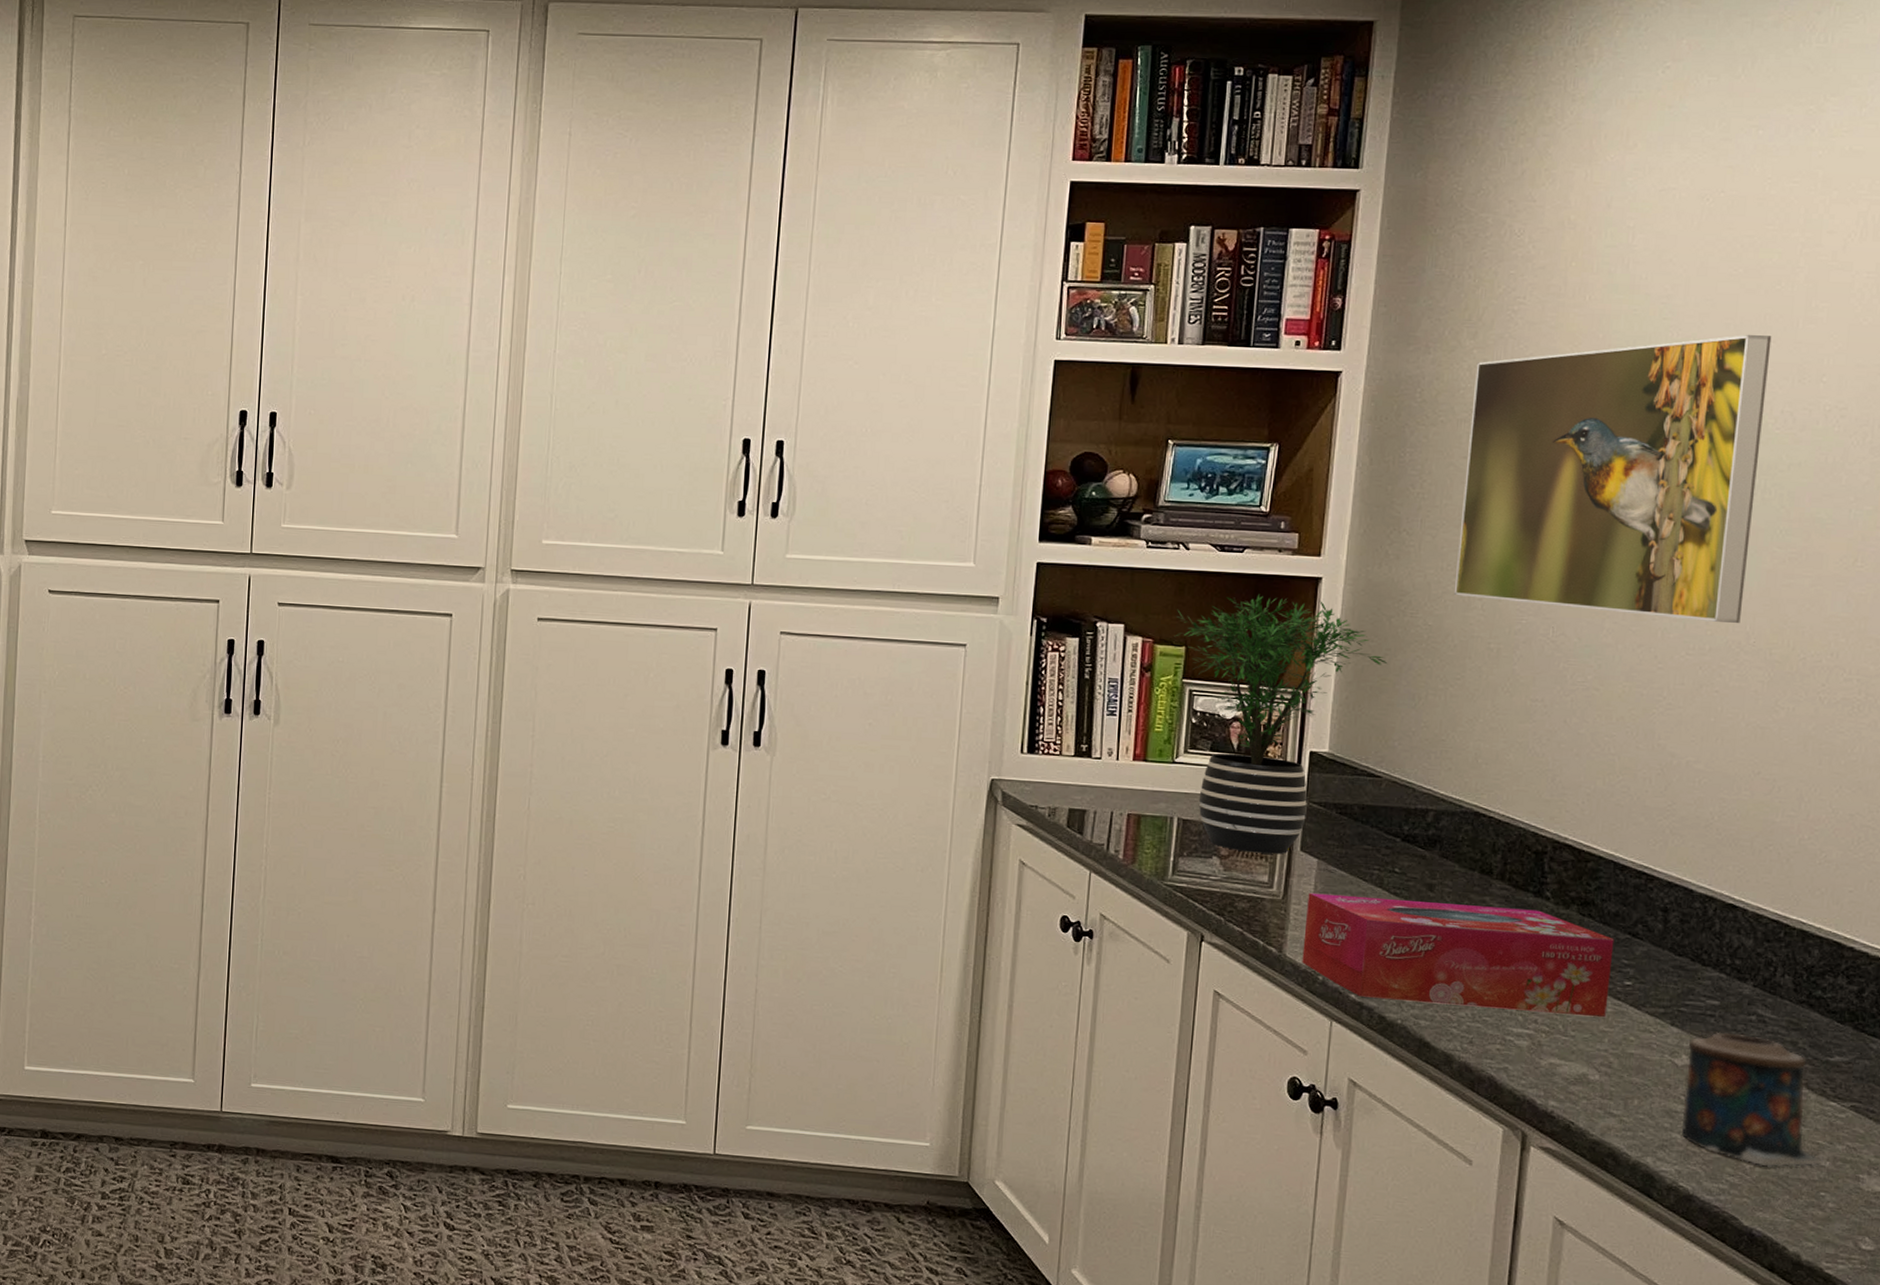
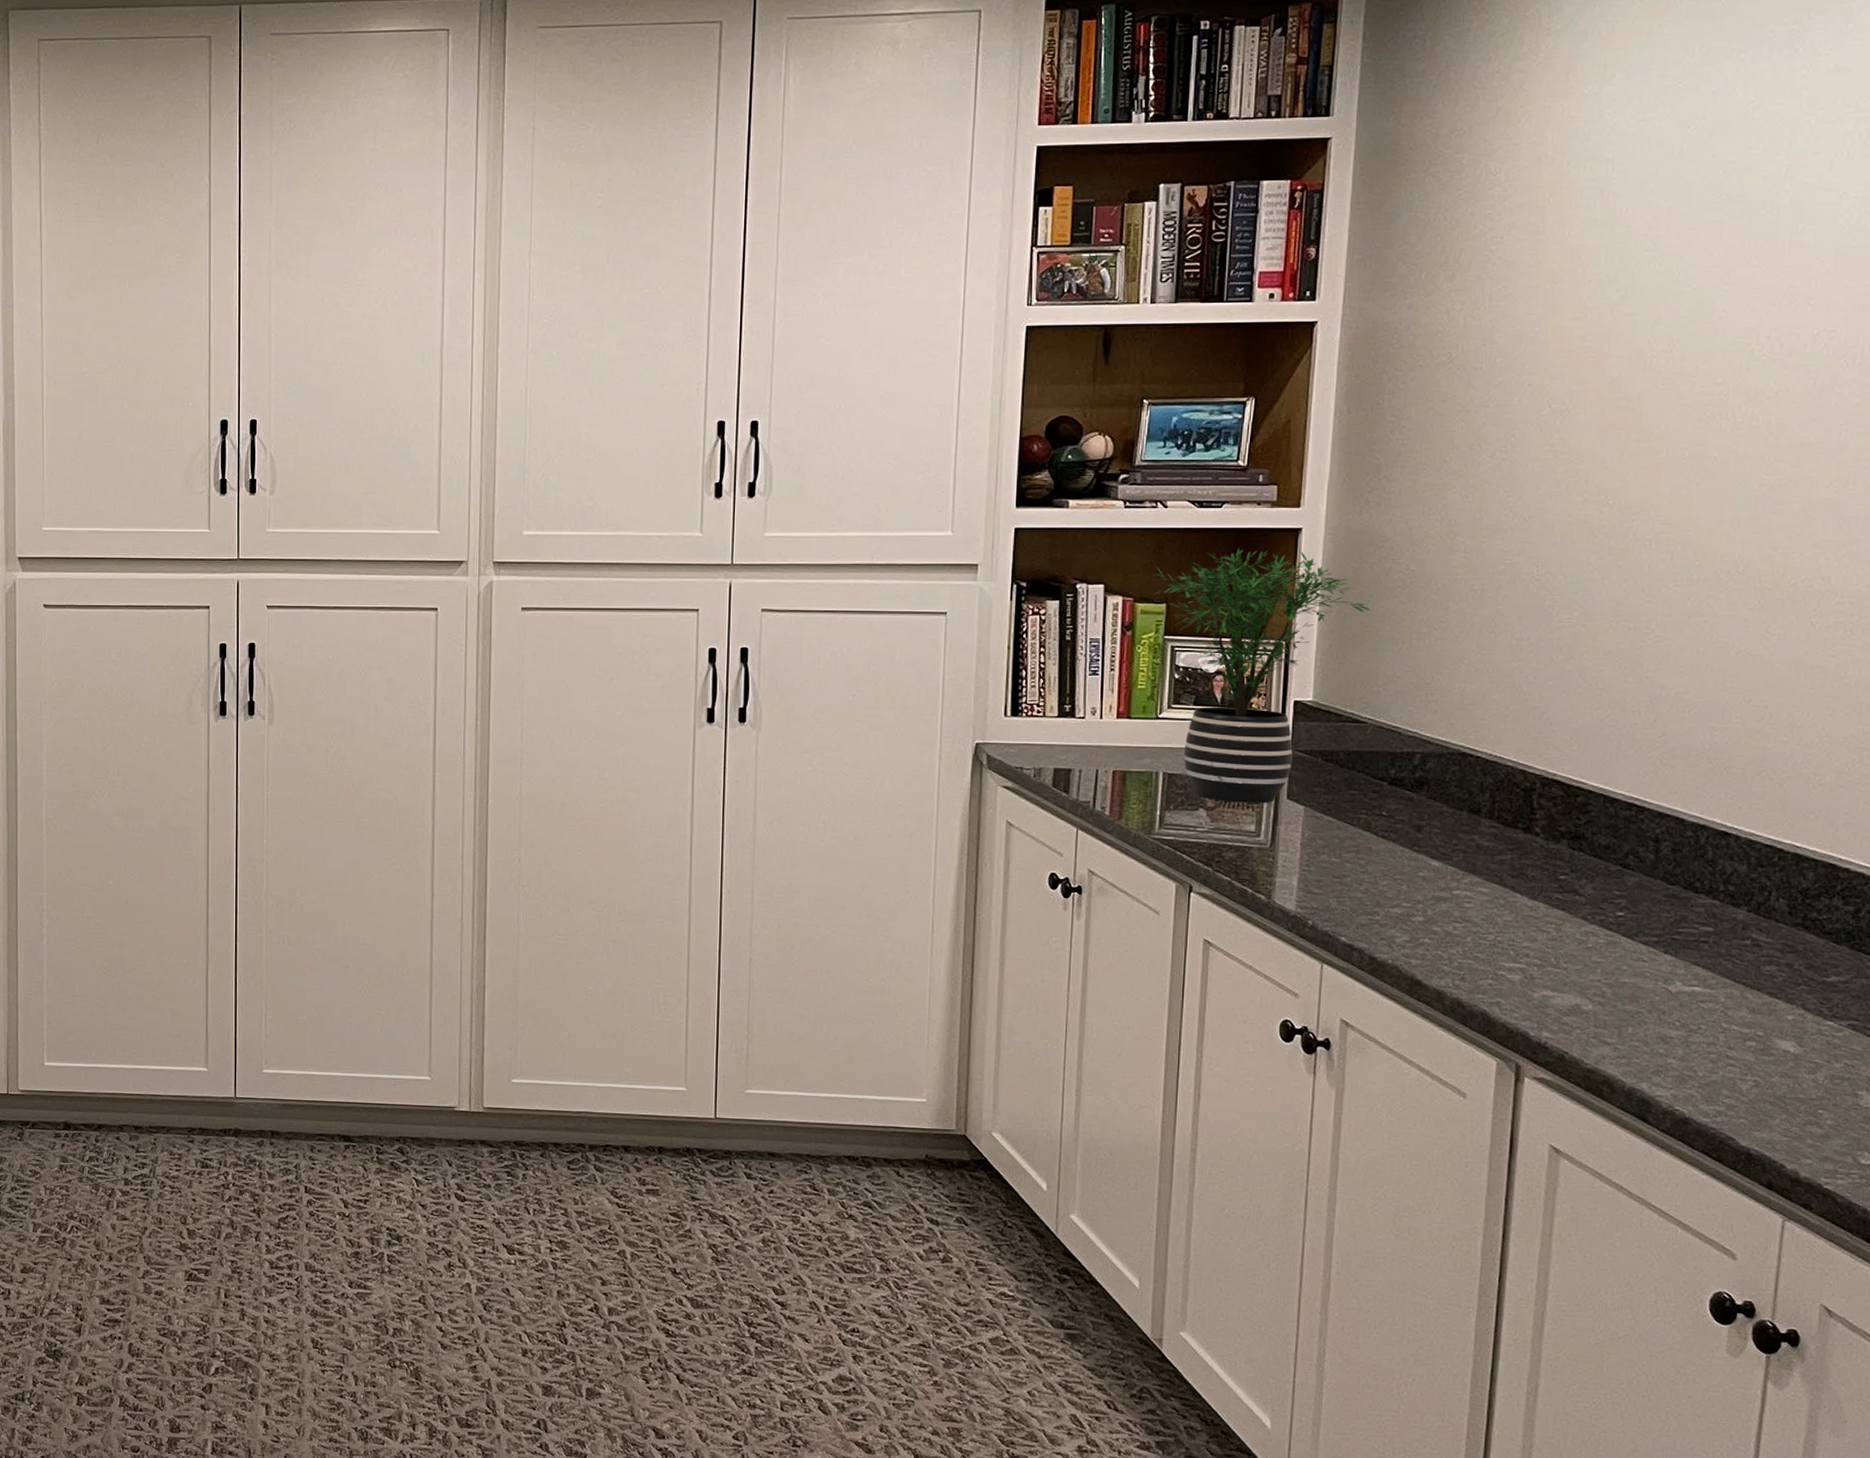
tissue box: present [1302,892,1614,1018] -> none [1291,839,1606,949]
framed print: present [1453,335,1772,623] -> none [1436,262,1757,552]
candle: present [1681,1032,1832,1167] -> none [1676,957,1829,1088]

